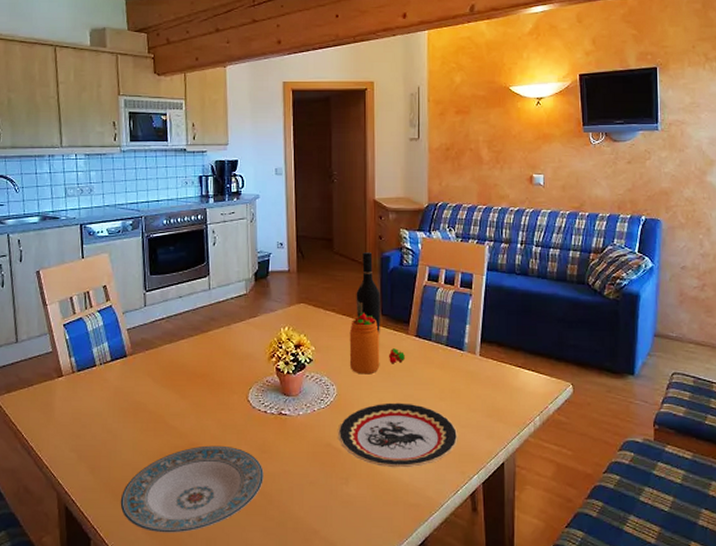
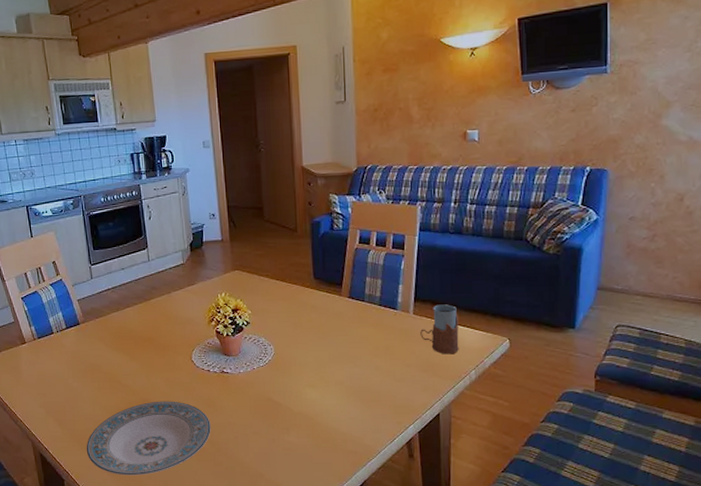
plate: present [337,402,458,468] -> none [276,360,394,419]
jar: present [349,312,406,375] -> none [283,276,340,335]
wine bottle: present [356,252,381,334] -> none [288,219,314,297]
drinking glass: none [486,346,524,399] -> present [420,304,459,355]

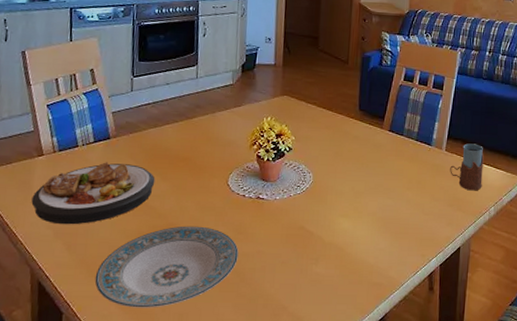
plate: none [22,346,125,404] -> present [31,162,155,225]

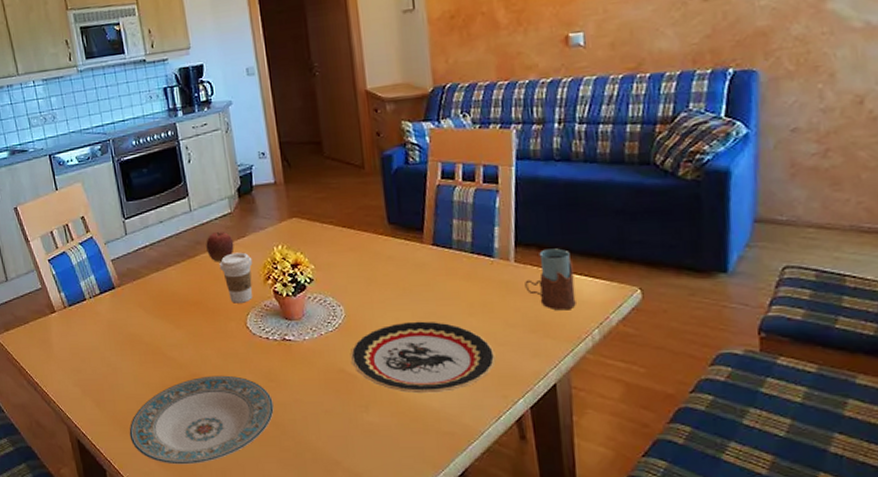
plate: present [31,162,155,225] -> none [54,313,169,381]
apple: none [204,99,230,125] -> present [206,232,234,262]
coffee cup: none [213,118,244,163] -> present [219,252,253,303]
plate: none [310,190,421,251] -> present [350,321,496,394]

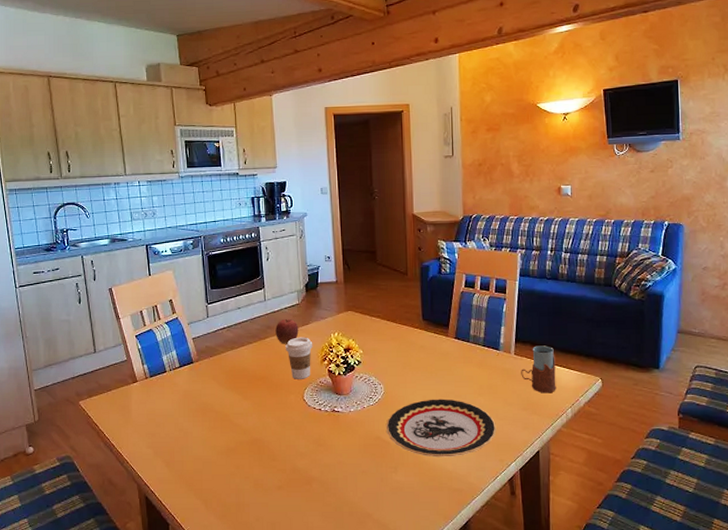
plate: present [129,375,274,465] -> none [193,440,320,518]

